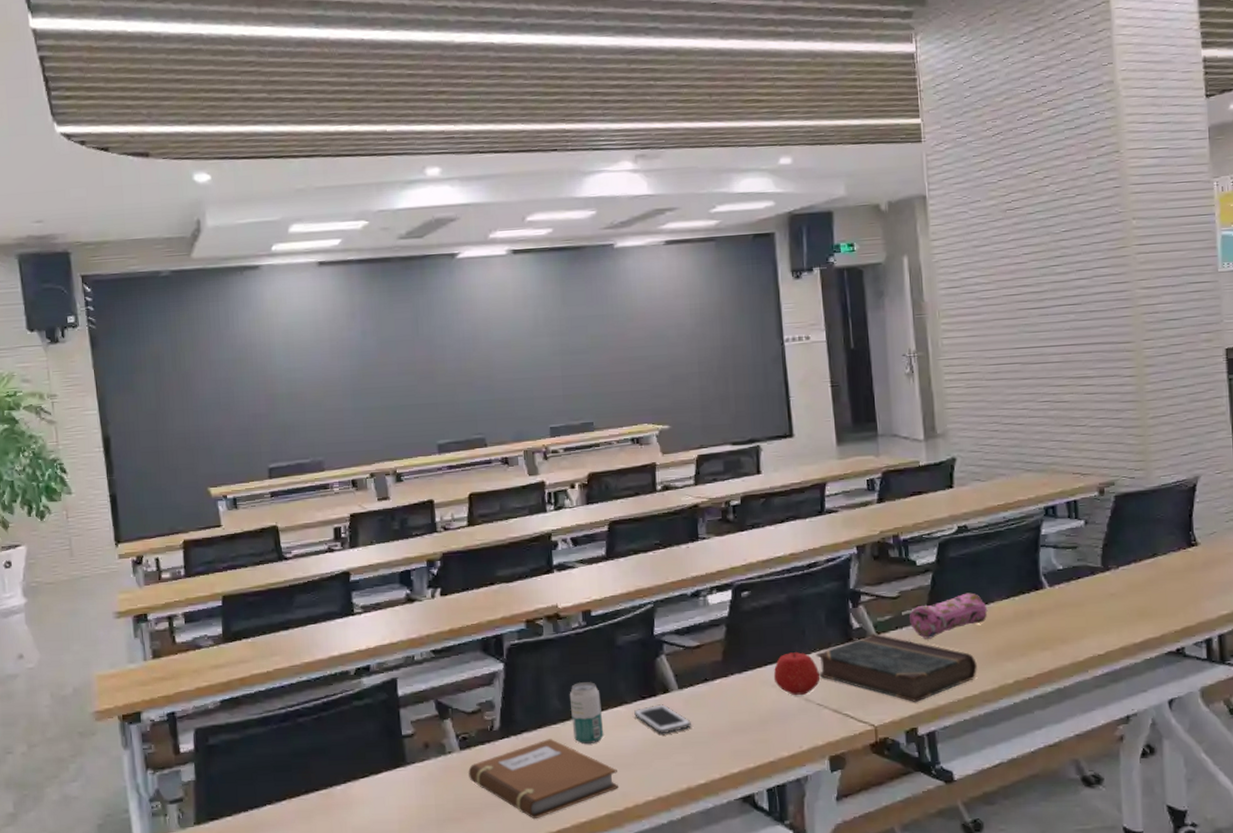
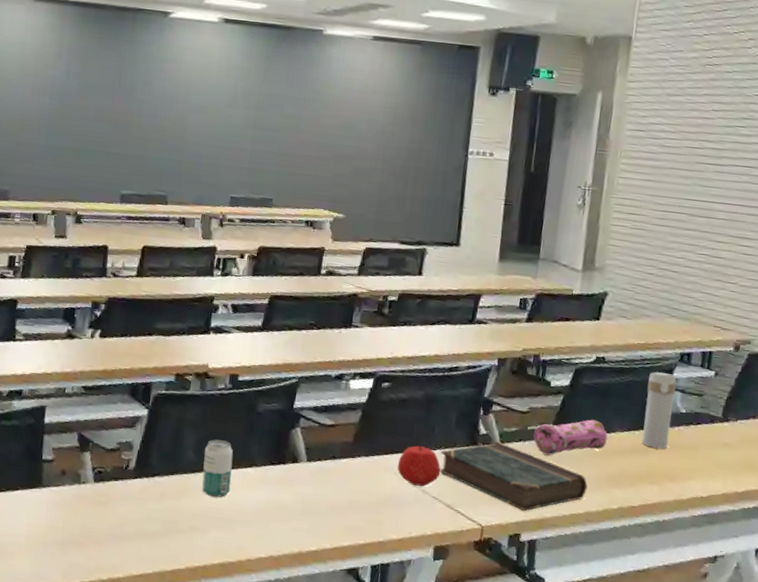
notebook: present [468,739,618,818] -> none [98,486,237,556]
cell phone: present [634,704,691,734] -> none [262,472,313,500]
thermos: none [1017,530,1052,612] -> present [641,372,677,449]

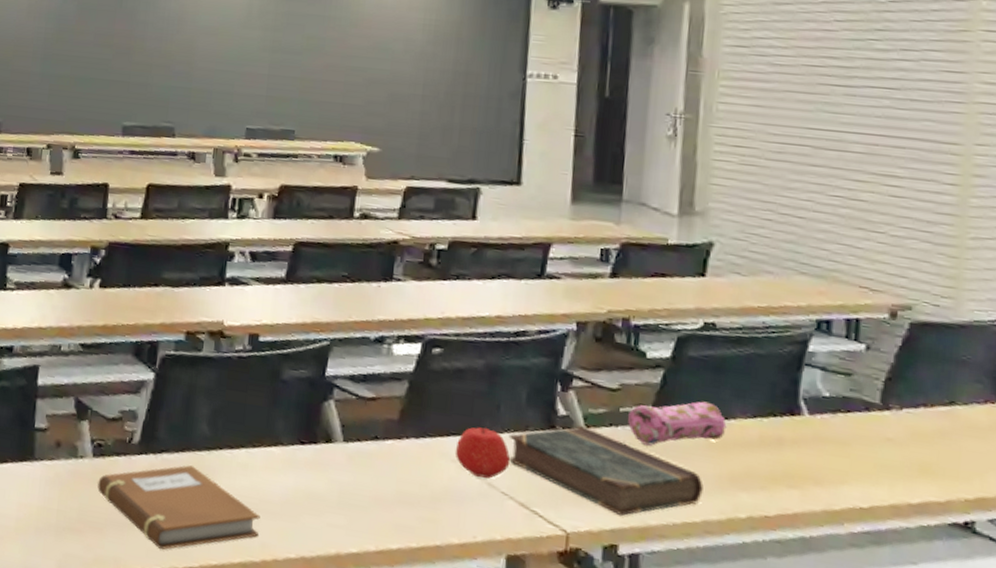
notebook: none [98,486,237,556] -> present [97,465,260,550]
beverage can: present [202,439,233,498] -> none [218,410,255,482]
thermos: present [641,372,677,449] -> none [772,343,814,443]

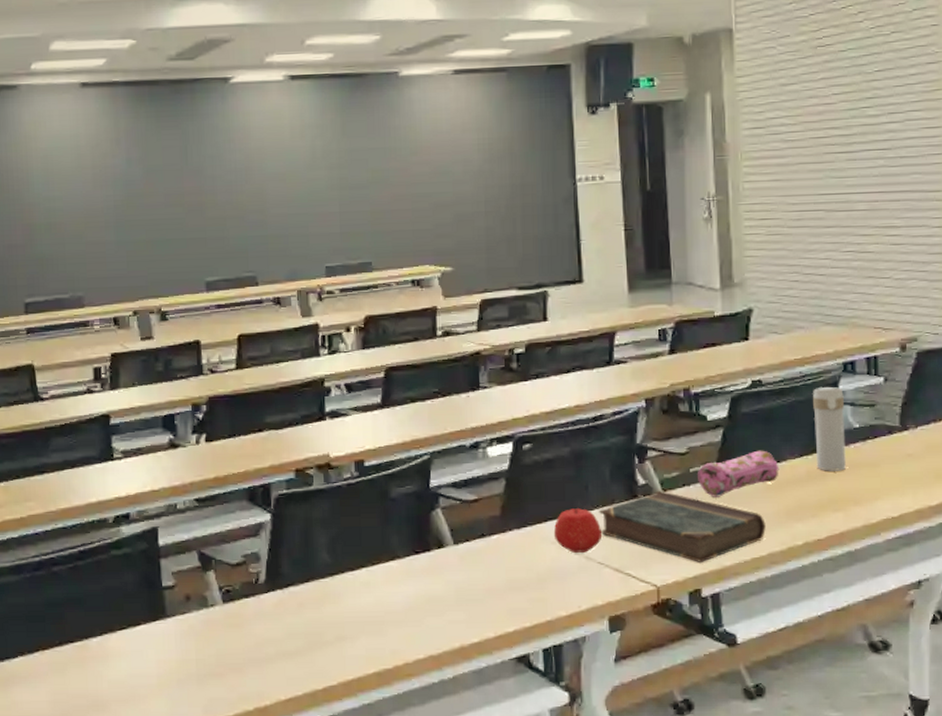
notebook: present [97,465,260,550] -> none [231,593,388,675]
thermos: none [772,343,814,443] -> present [813,386,846,471]

